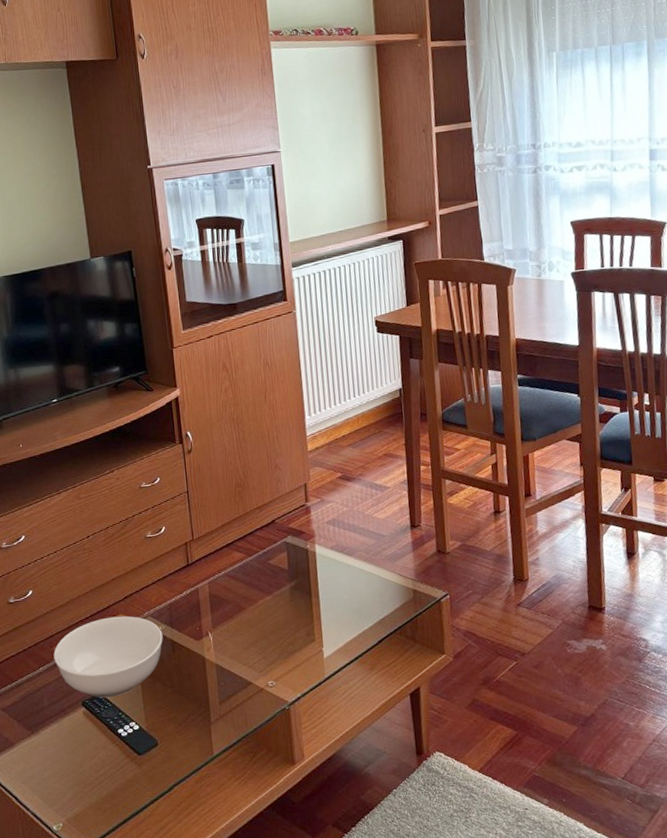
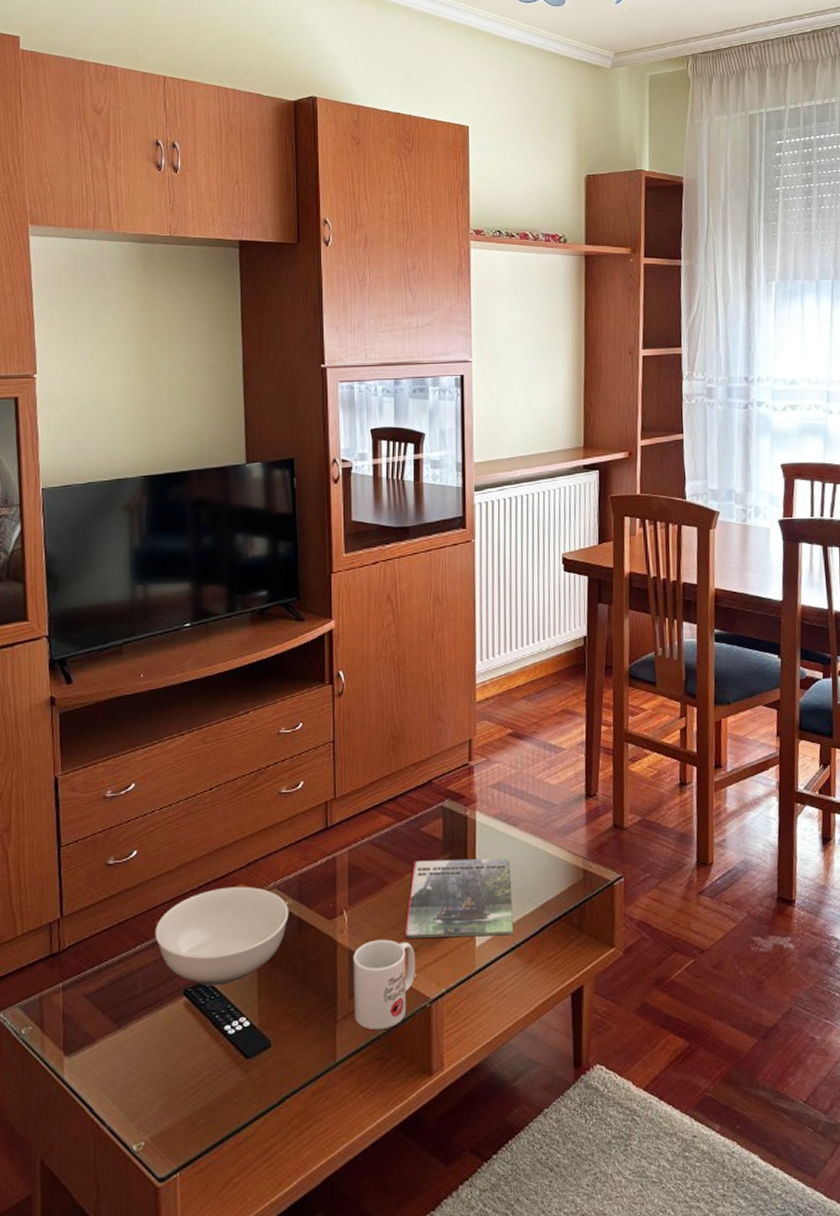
mug: none [220,654,275,730] -> present [353,939,416,1031]
magazine: none [262,583,356,653] -> present [405,858,513,938]

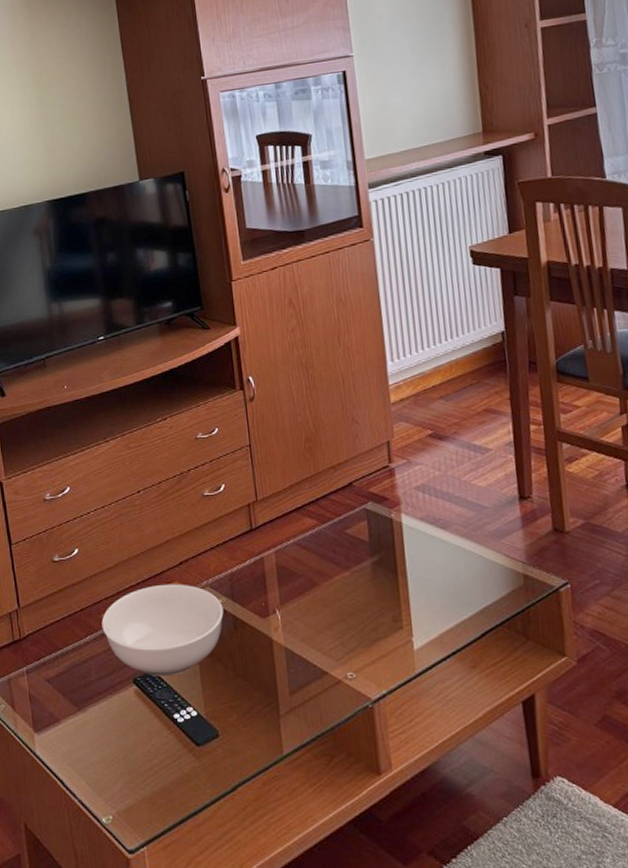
mug: present [353,939,416,1031] -> none [289,639,355,728]
magazine: present [405,858,513,938] -> none [339,561,453,640]

